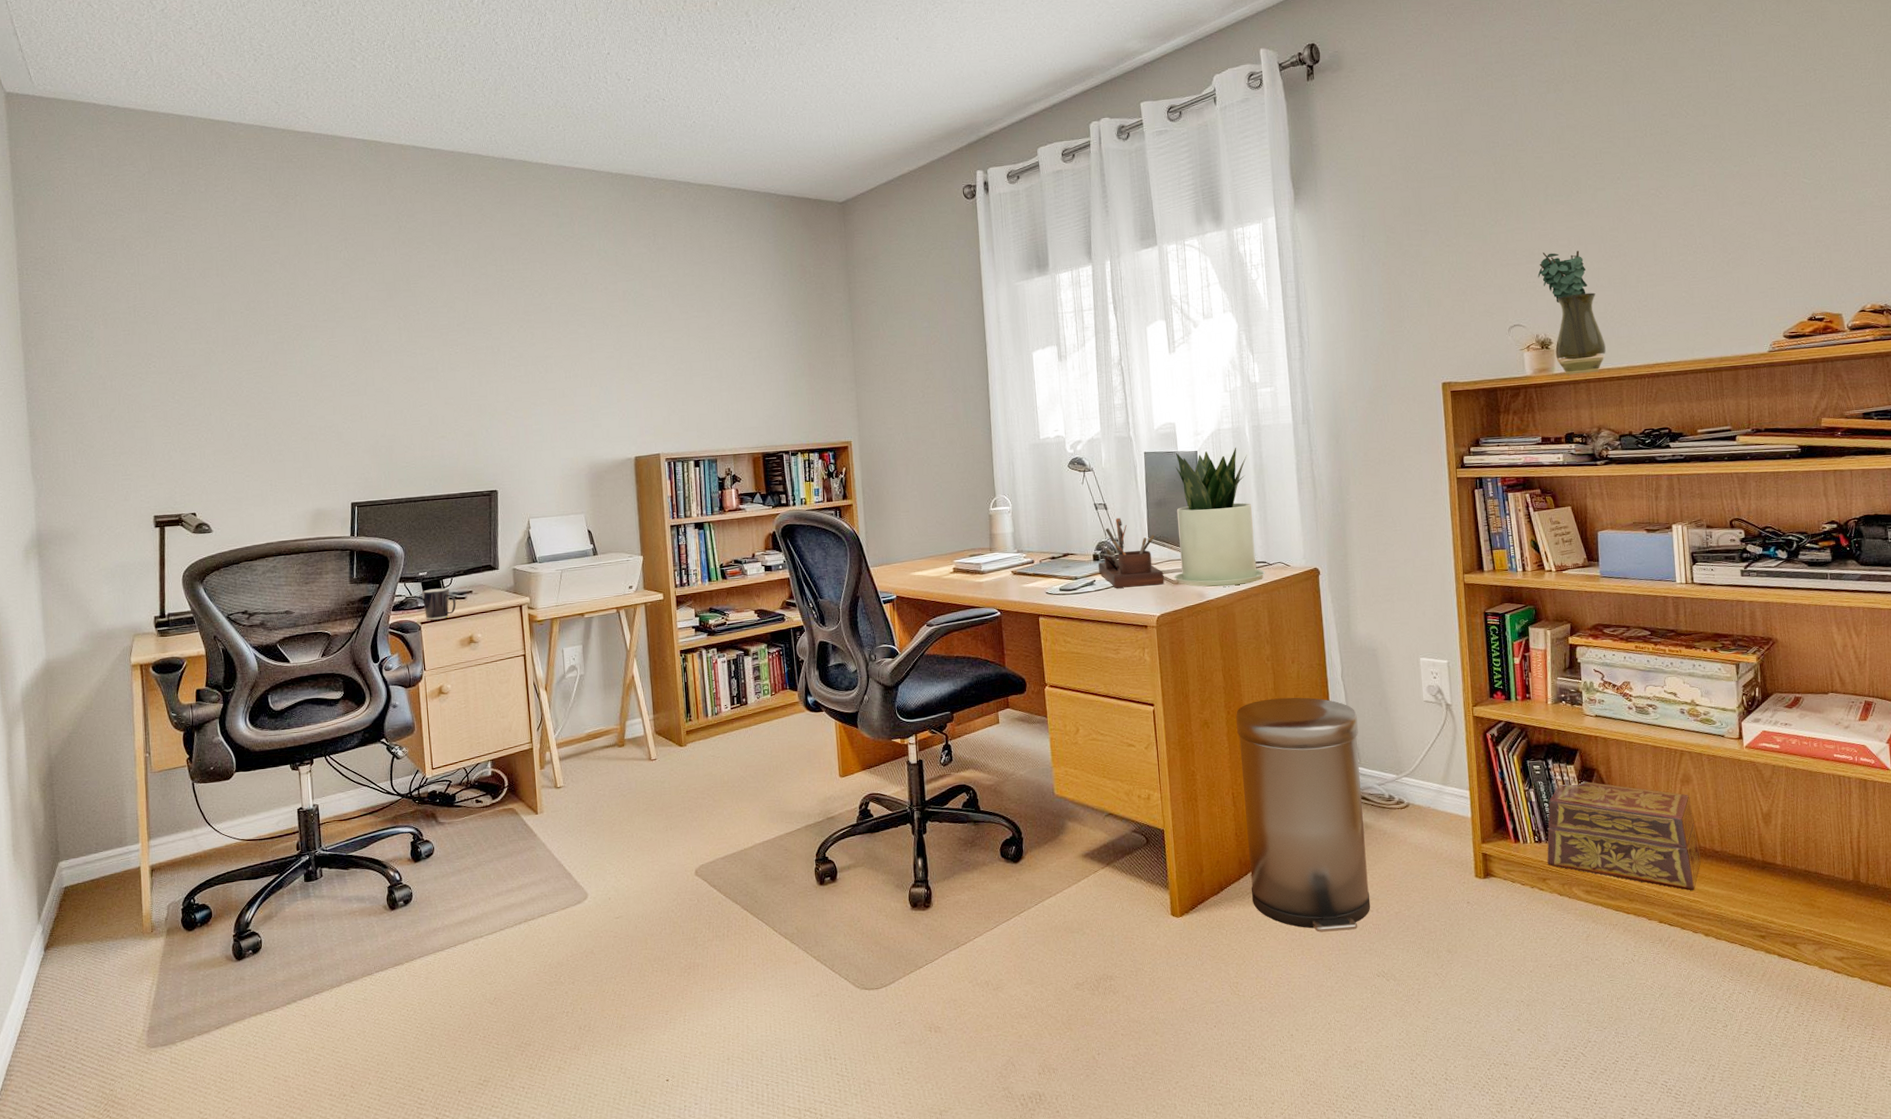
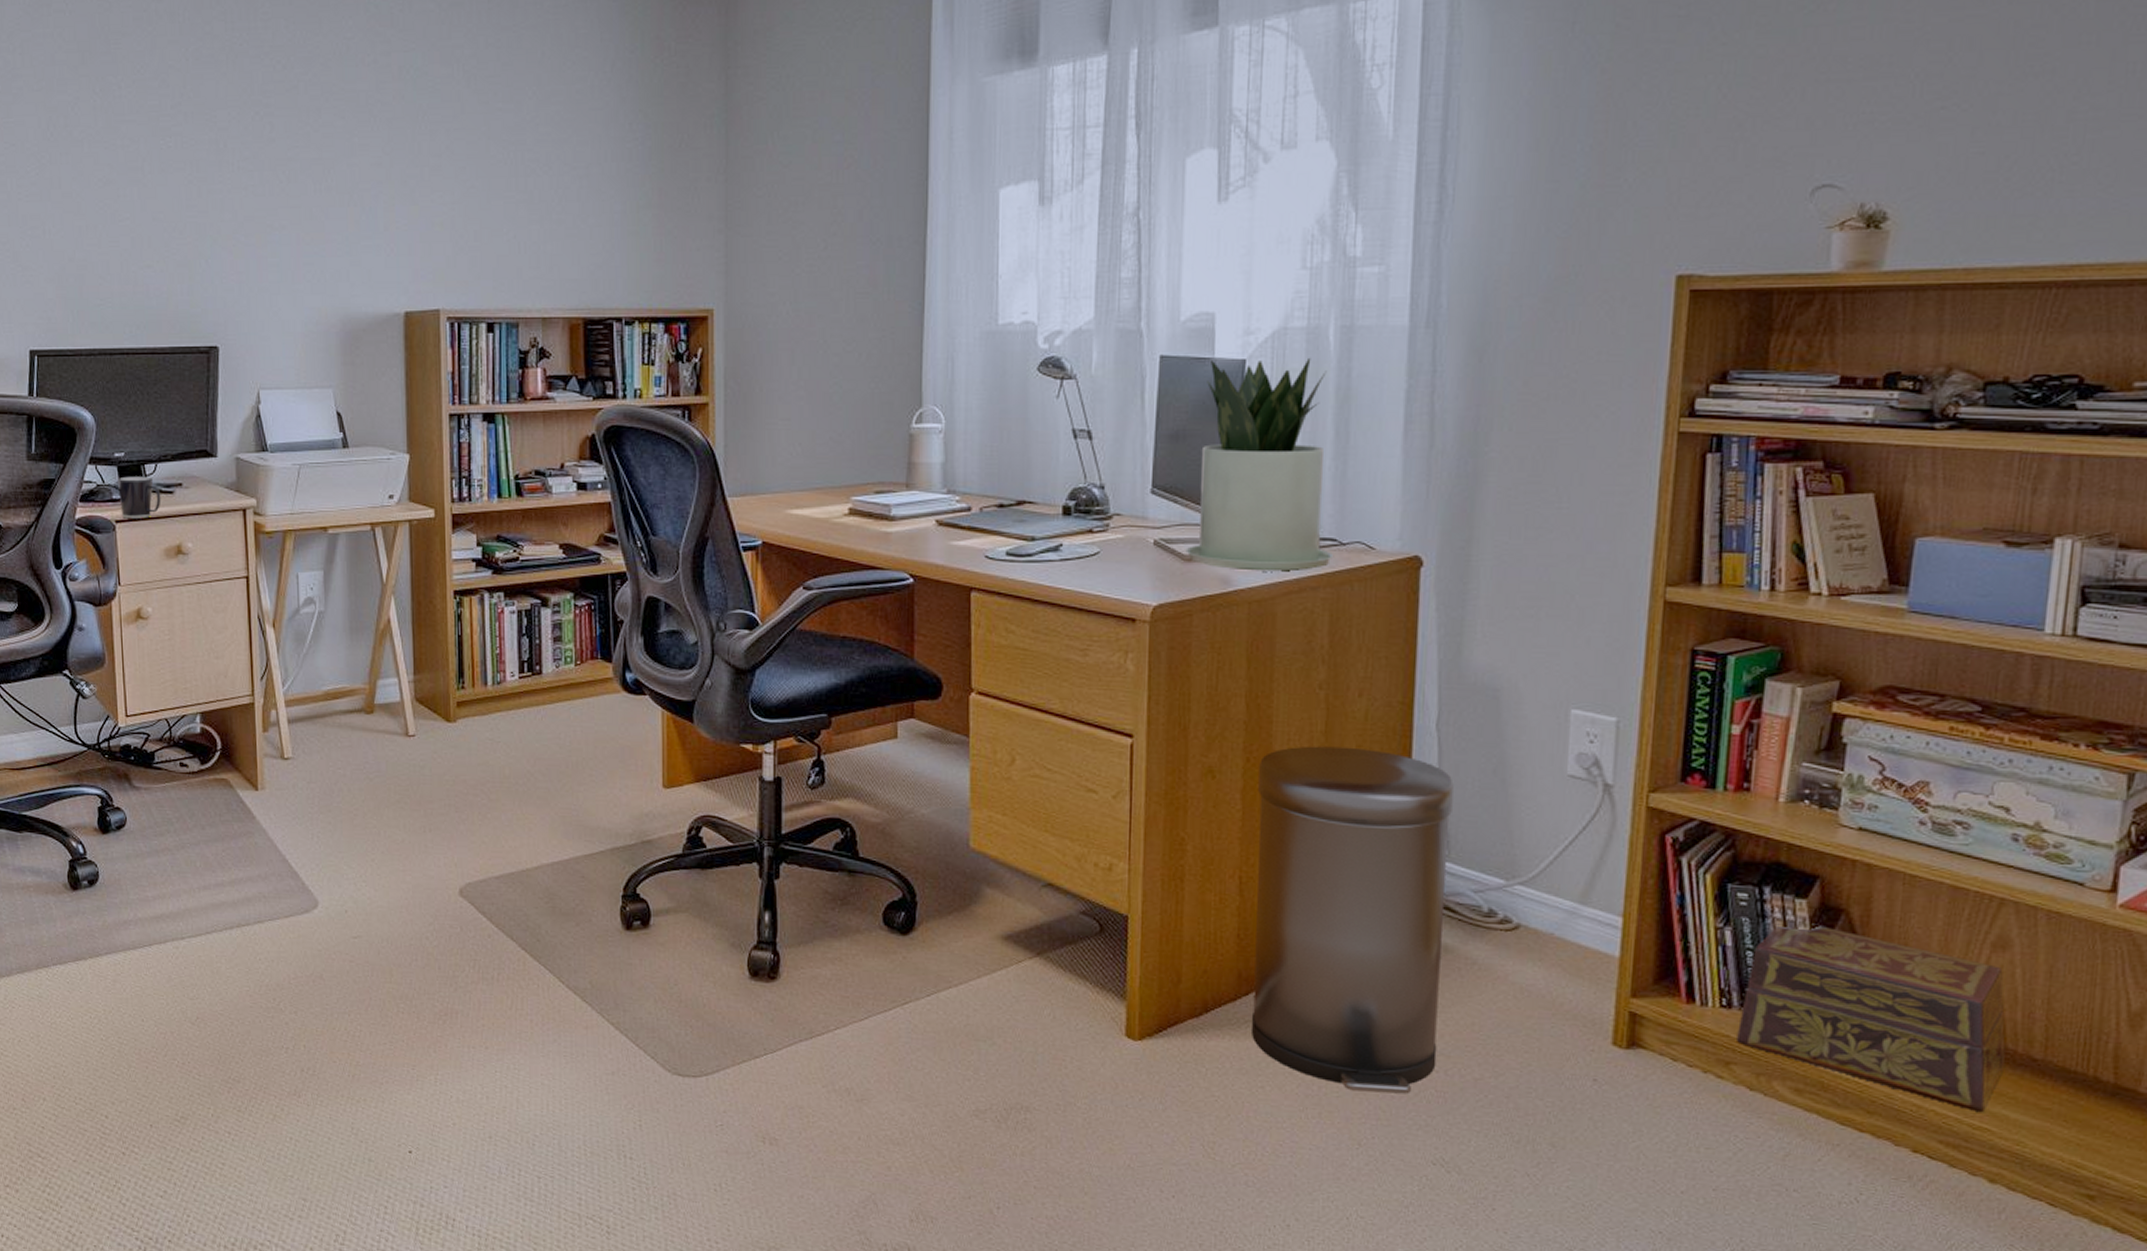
desk organizer: present [1098,518,1165,588] -> none [1069,454,1170,560]
vase: present [1537,251,1606,376] -> none [1880,61,1987,276]

